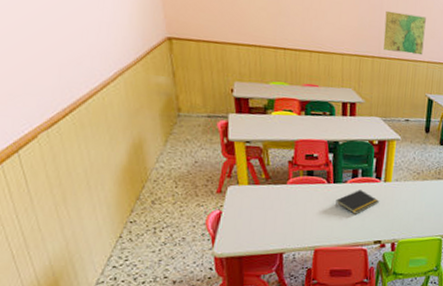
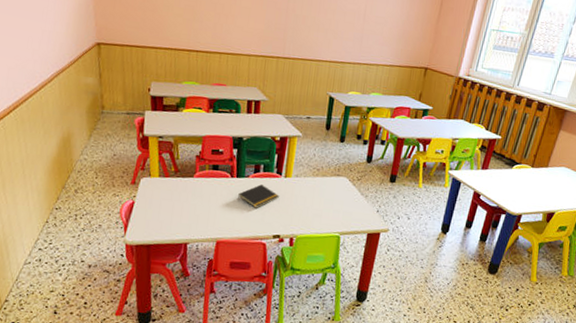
map: present [383,10,426,55] -> none [287,13,329,55]

